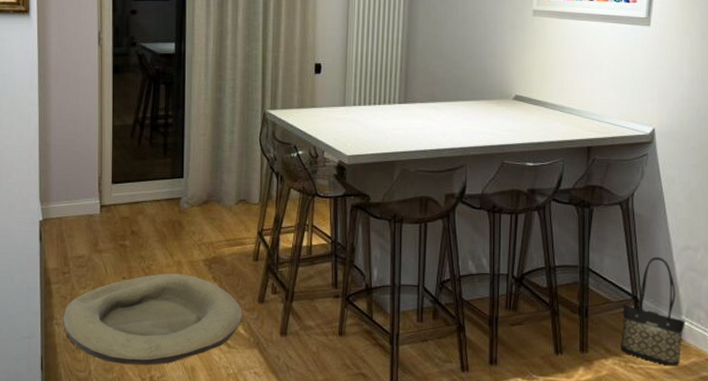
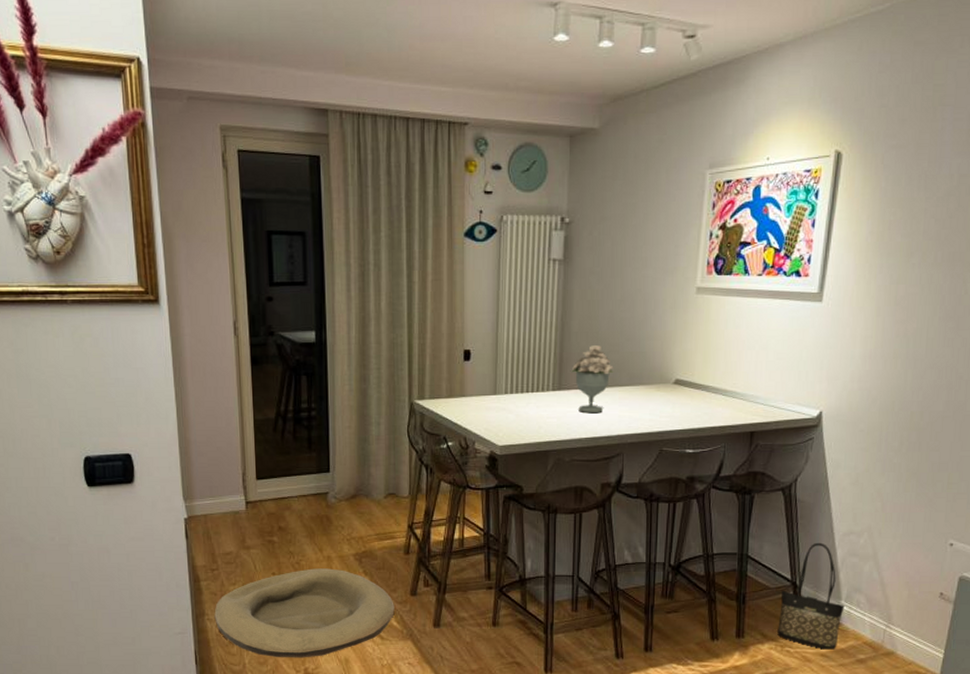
bouquet: none [415,62,457,126] -> present [570,345,614,414]

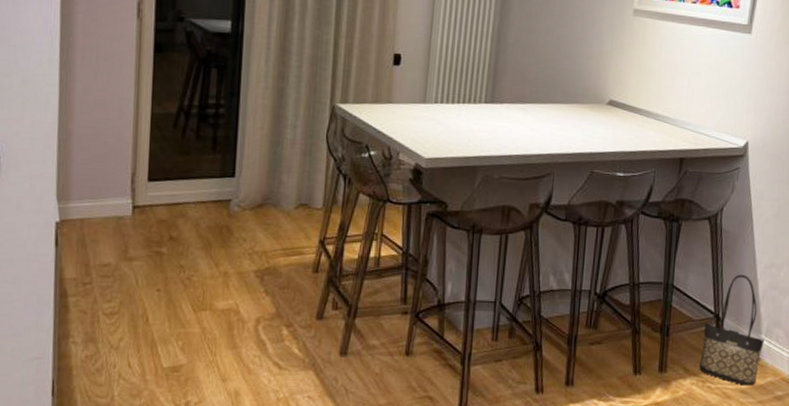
dog bed: present [214,568,395,658] -> none [81,285,297,390]
bouquet: present [570,345,614,414] -> none [504,59,549,130]

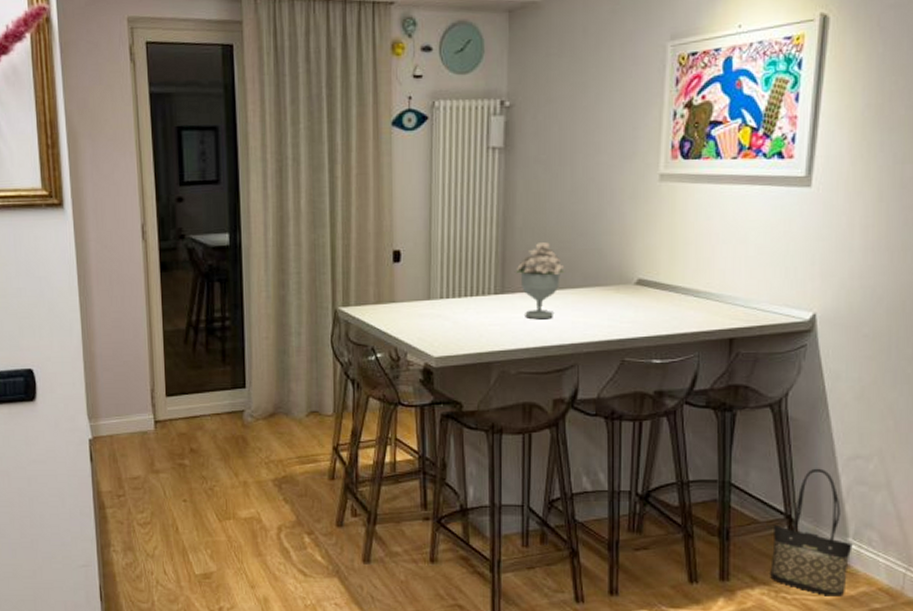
bouquet: none [504,59,549,130] -> present [514,242,565,320]

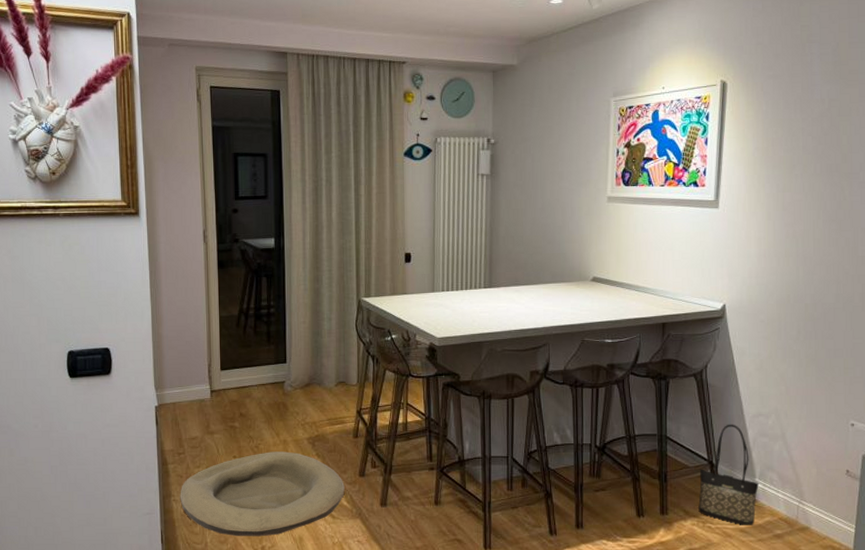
dog bed: none [120,495,319,596] -> present [180,451,345,537]
bouquet: present [514,242,565,320] -> none [499,248,538,308]

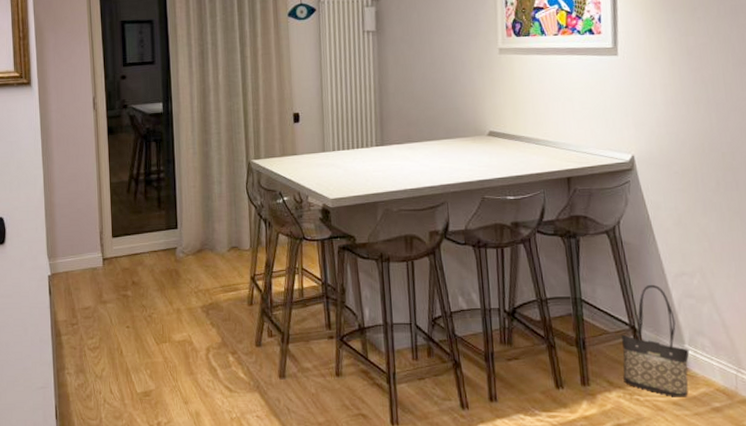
dog bed: present [180,451,345,537] -> none [73,321,241,412]

